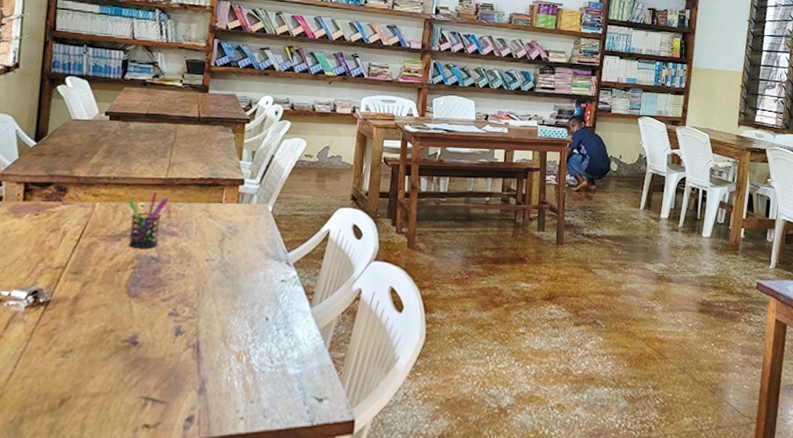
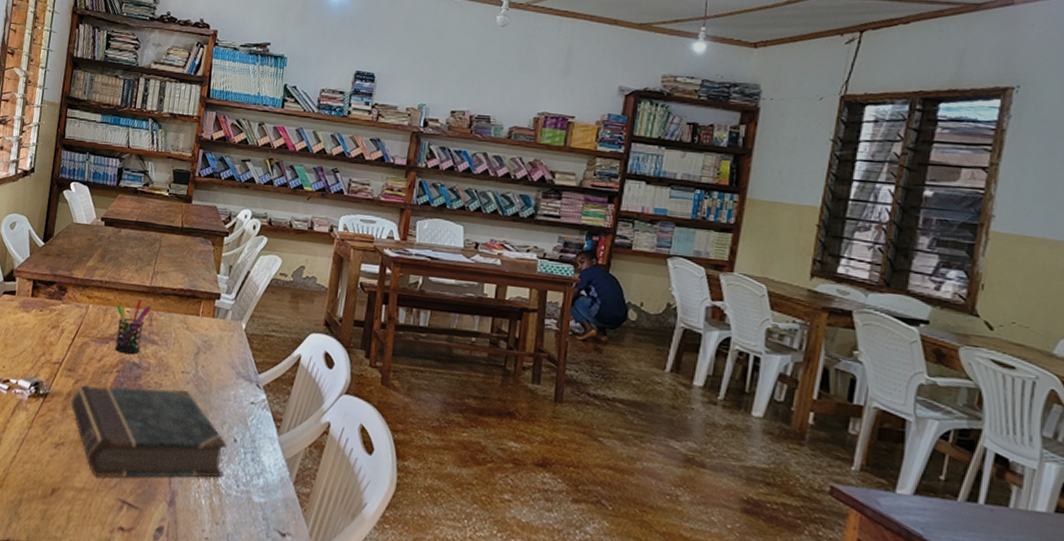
book: none [78,278,259,379] -> present [70,384,228,478]

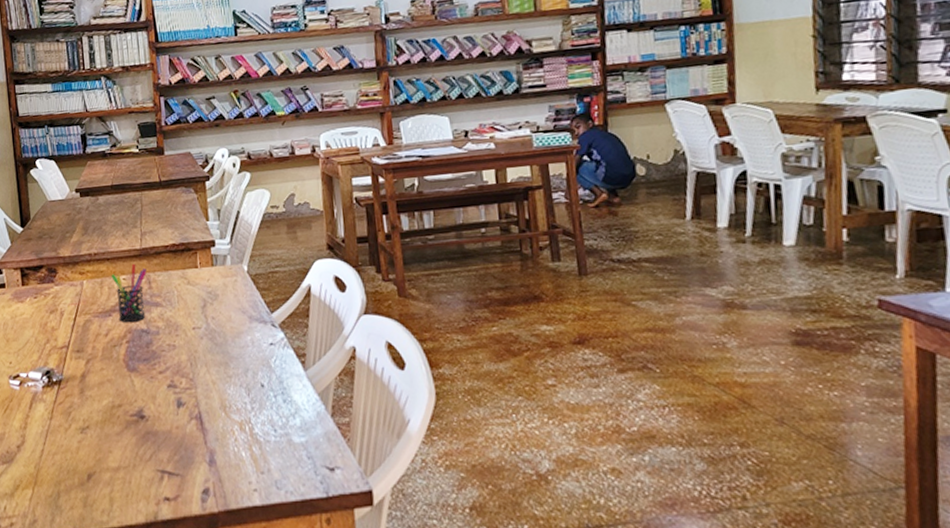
book: present [70,384,228,478] -> none [86,346,258,453]

